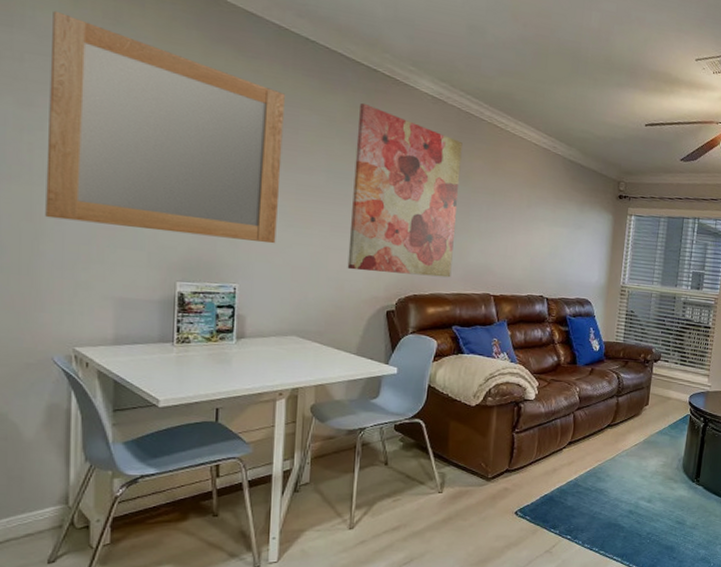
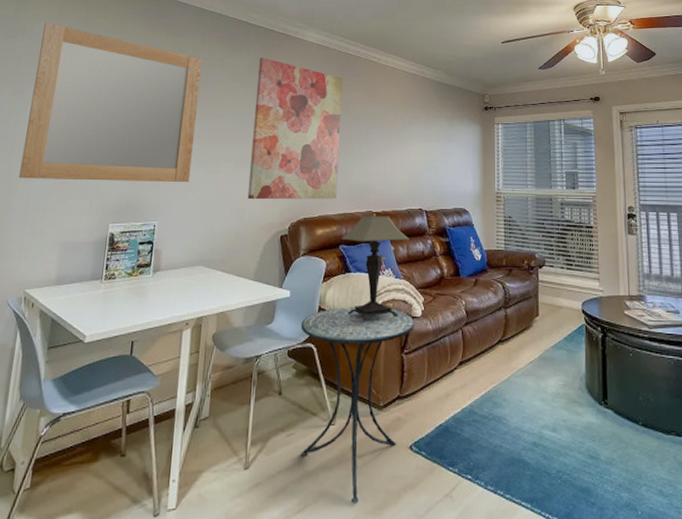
side table: none [407,387,528,557] -> present [300,307,415,503]
table lamp: none [454,298,527,402] -> present [341,215,409,322]

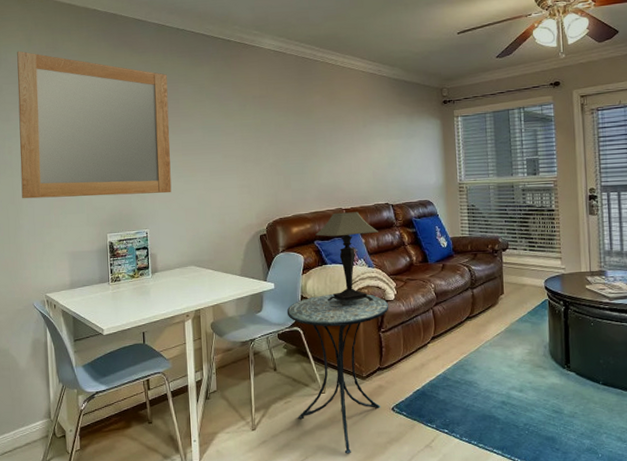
wall art: present [247,57,343,200] -> none [221,68,308,205]

